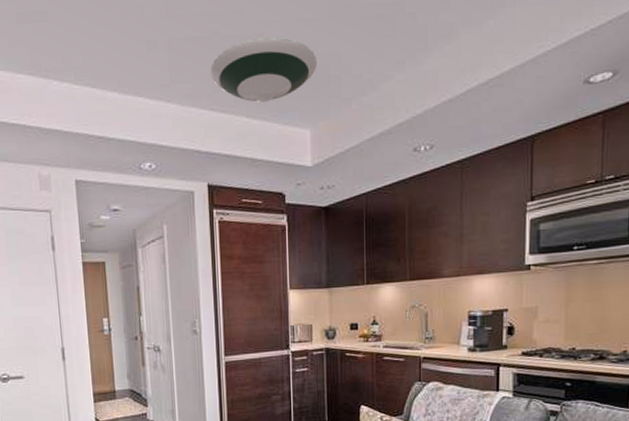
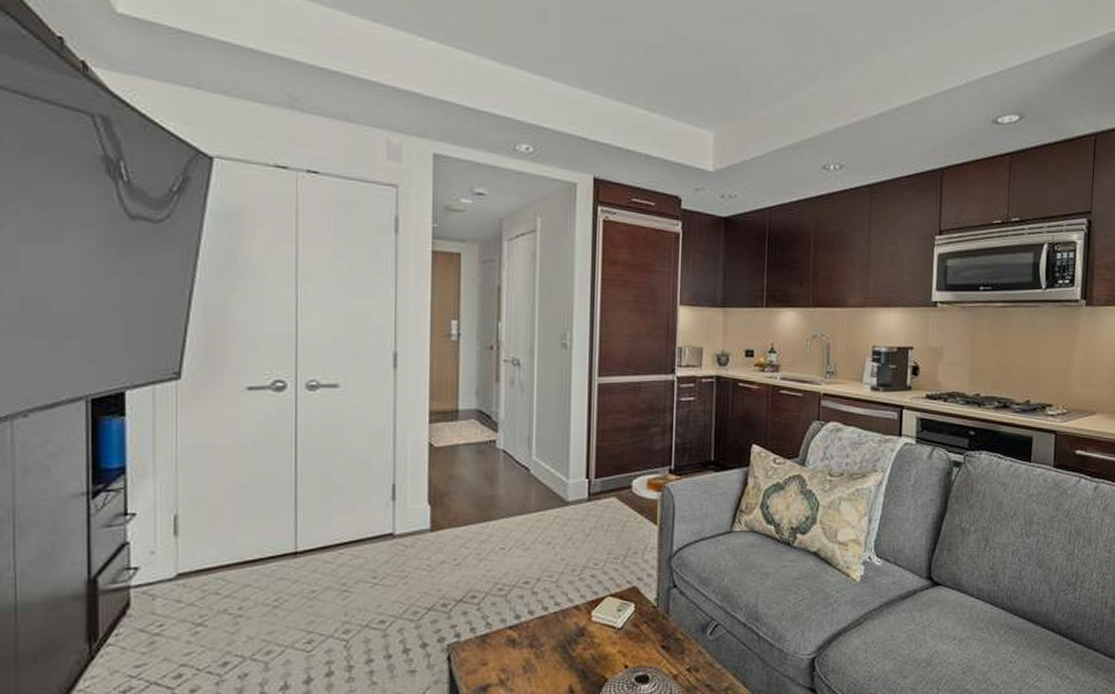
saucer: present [210,37,318,102] -> none [607,26,726,96]

